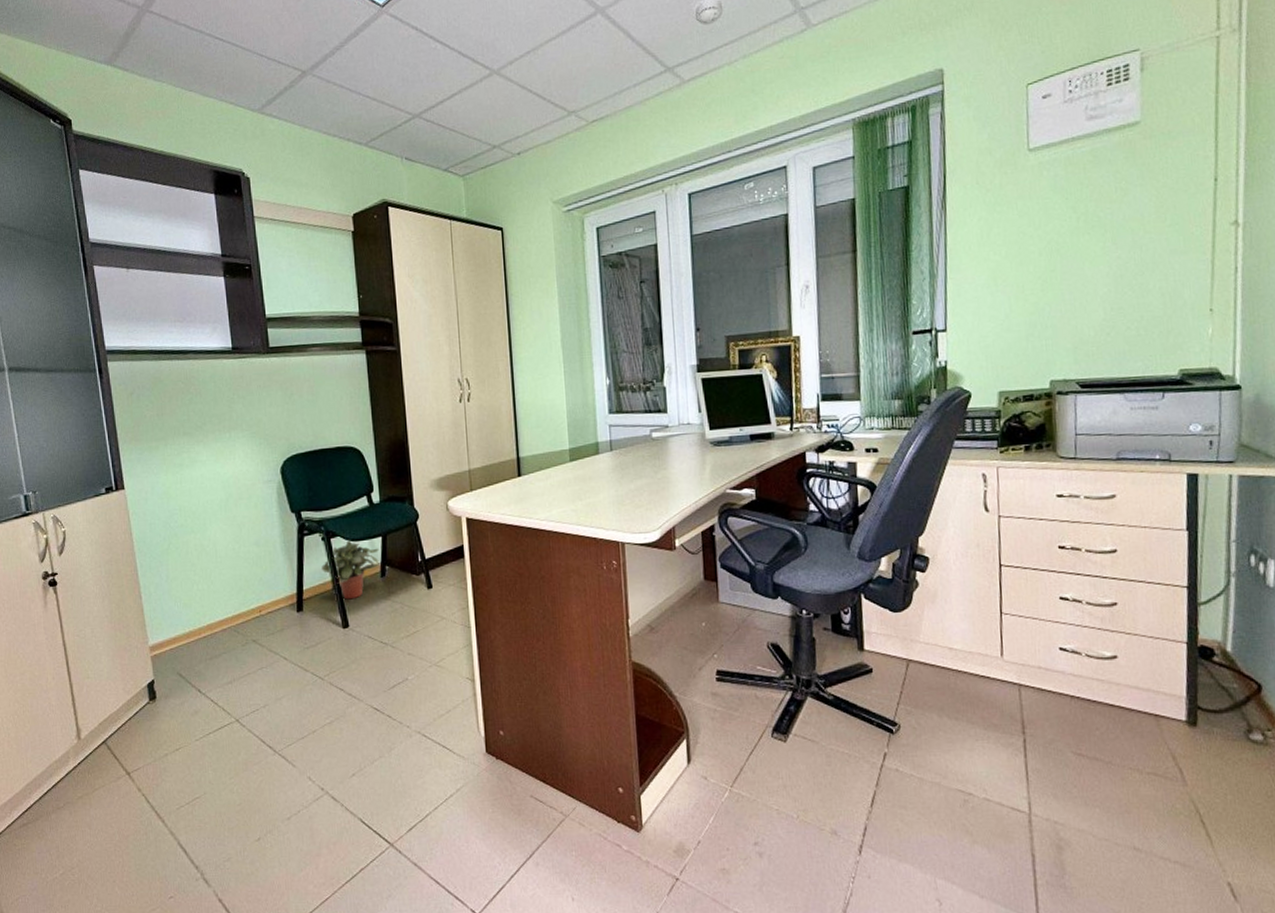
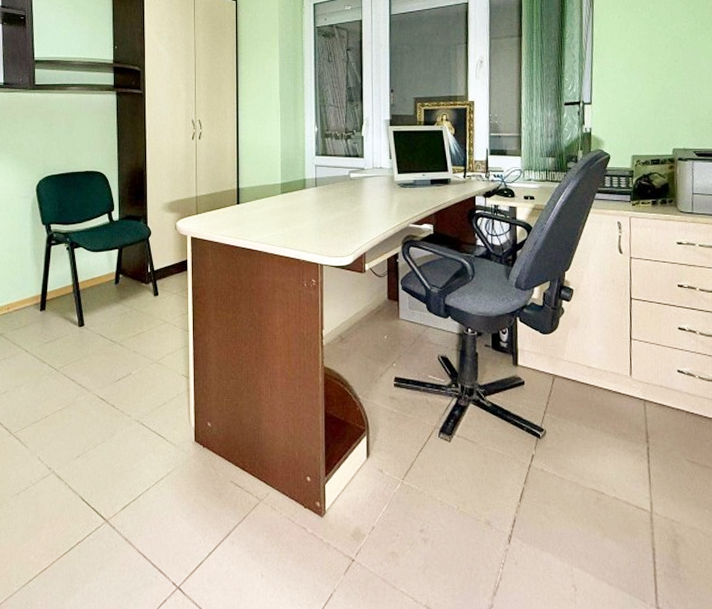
potted plant: present [322,540,380,600] -> none [64,251,116,302]

